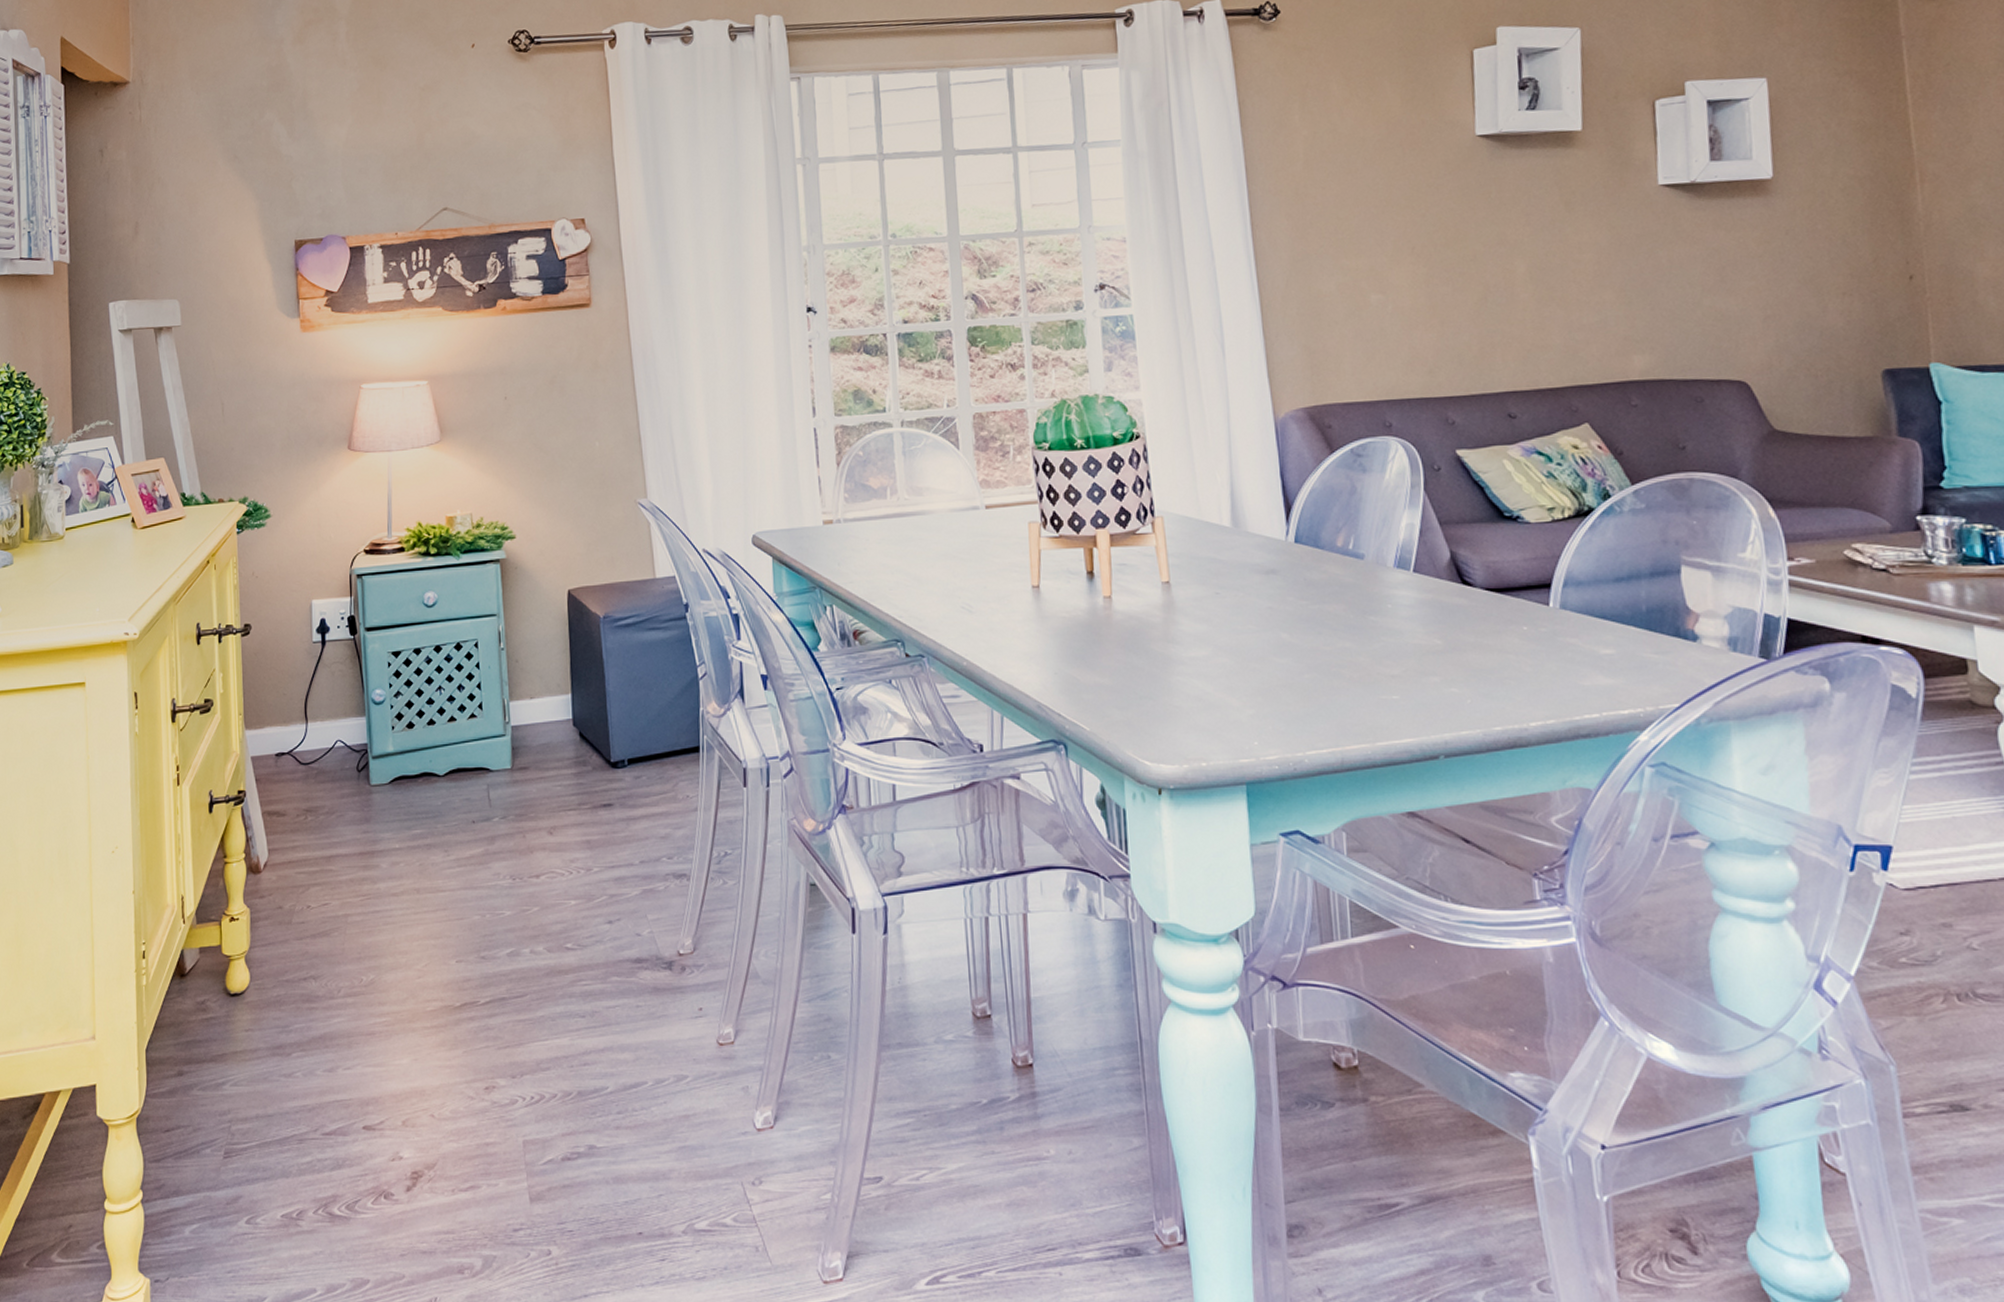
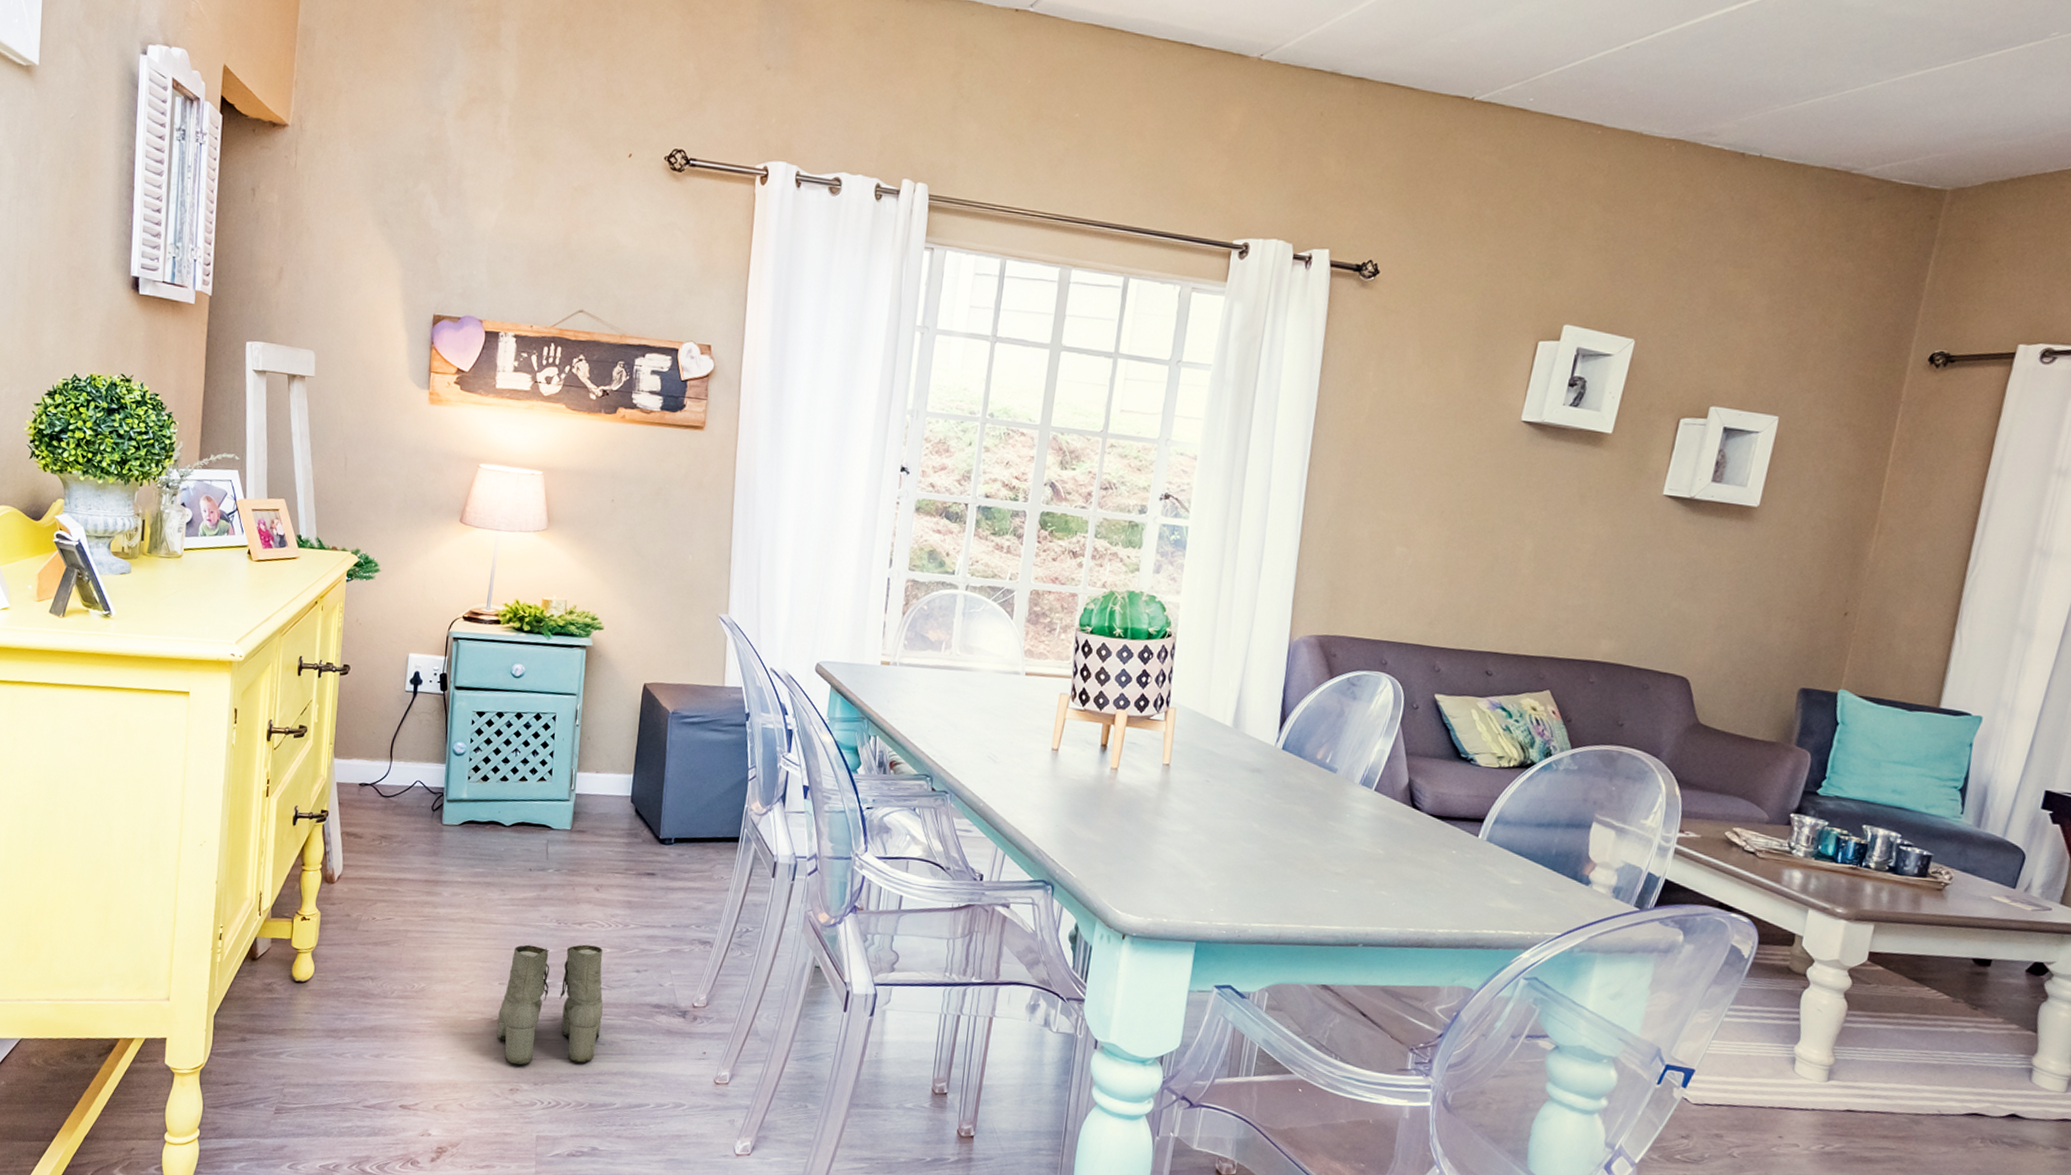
boots: none [460,899,578,1057] -> present [496,944,603,1065]

